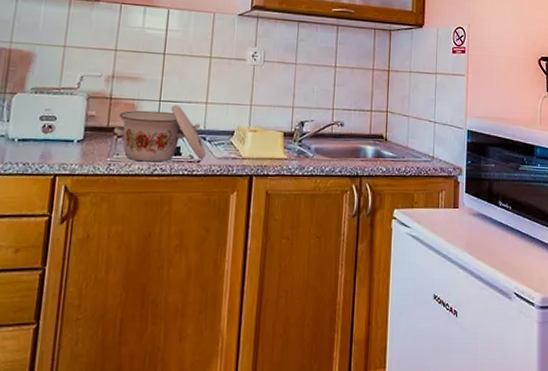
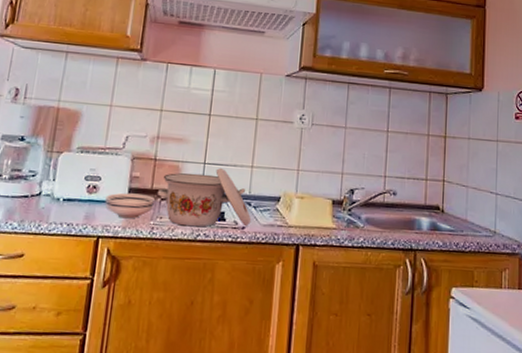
bowl: none [61,131,112,157] -> present [104,192,156,219]

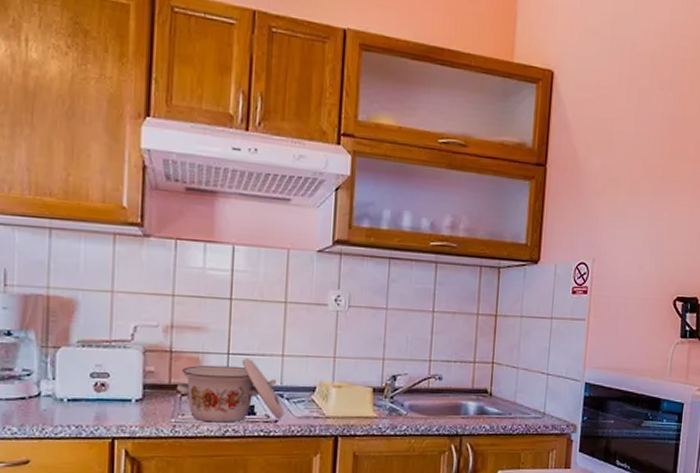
bowl: present [104,192,156,219] -> none [117,389,175,418]

